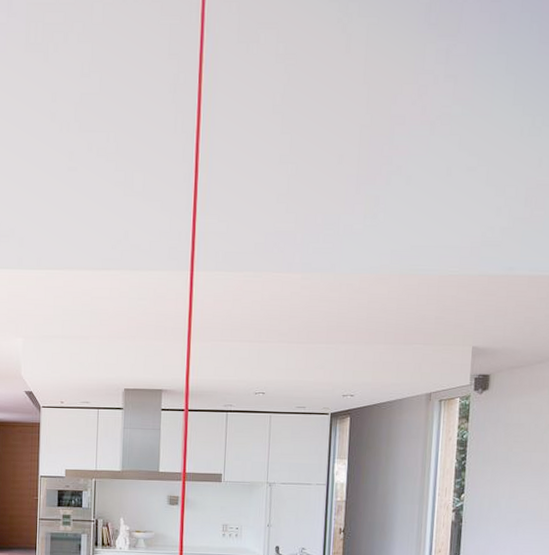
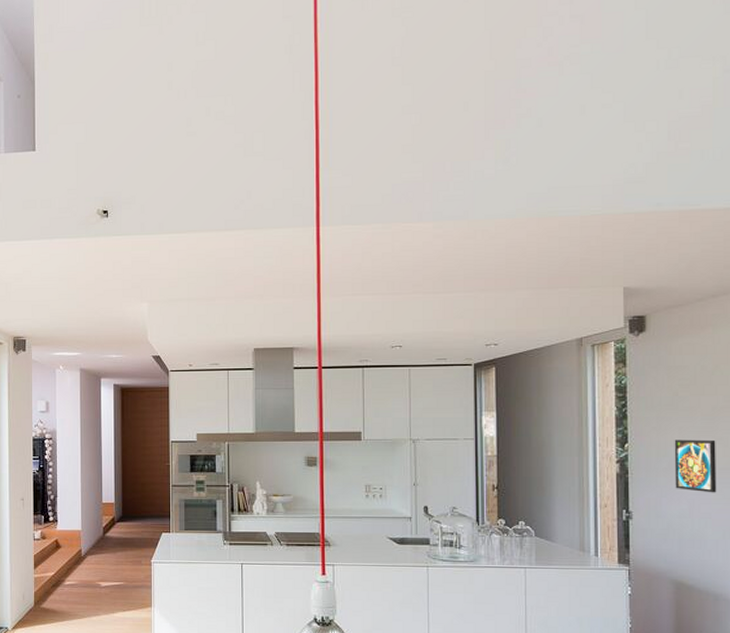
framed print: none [502,492,542,543] -> present [674,439,717,493]

